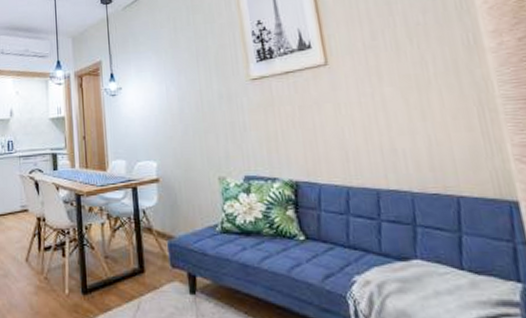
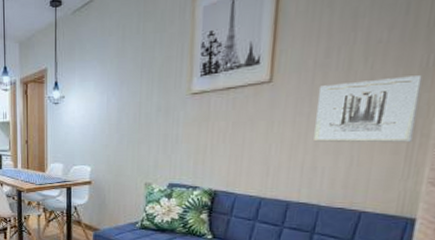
wall art: none [374,53,483,123] -> present [313,75,422,143]

